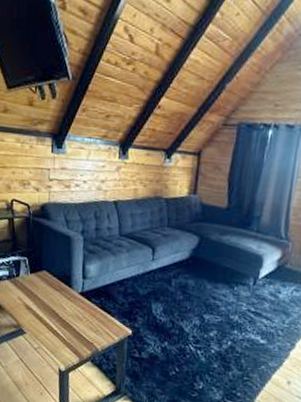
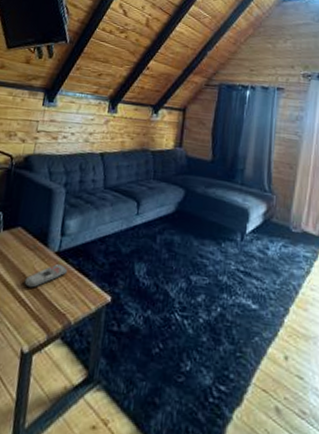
remote control: none [55,302,91,322] -> present [24,263,67,288]

